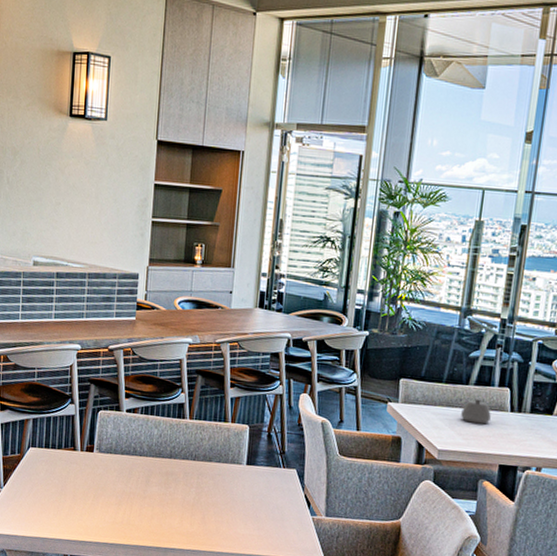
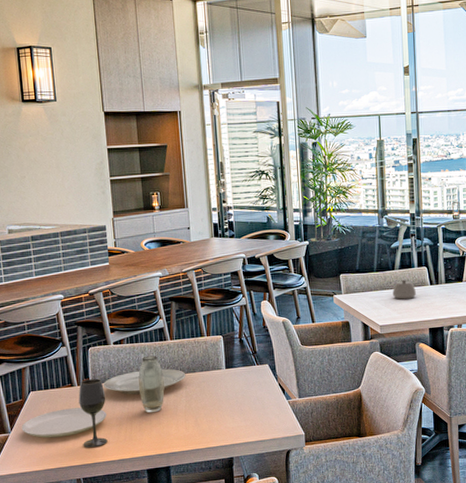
plate: none [14,473,106,506] -> present [21,407,107,439]
wine glass: none [76,446,109,525] -> present [78,379,108,448]
plate: none [107,447,201,475] -> present [103,368,186,395]
vase: none [145,432,176,499] -> present [138,355,165,413]

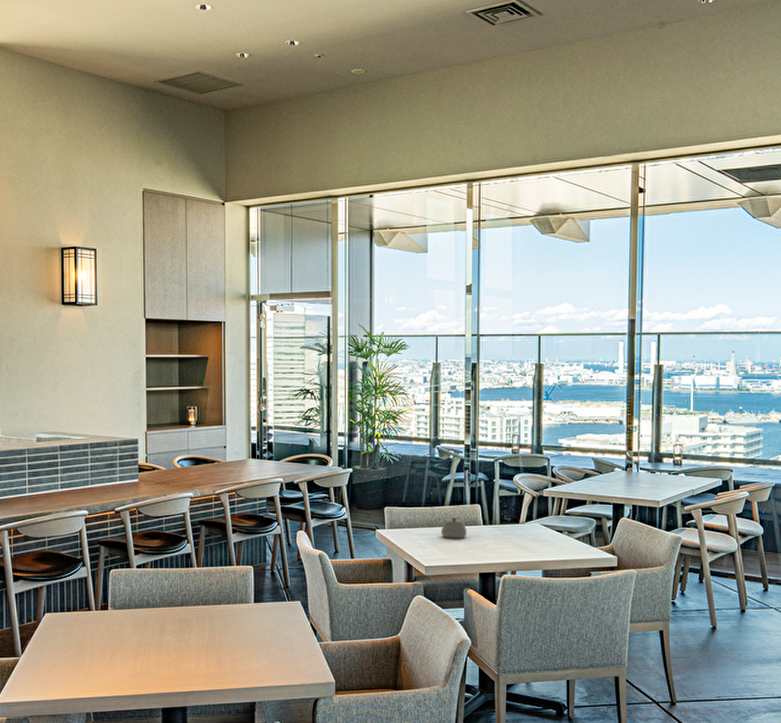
plate: present [21,407,107,439] -> none [33,634,123,665]
wine glass: present [78,379,108,448] -> none [95,604,124,680]
plate: present [103,368,186,395] -> none [122,598,211,625]
vase: present [138,355,165,413] -> none [159,583,187,645]

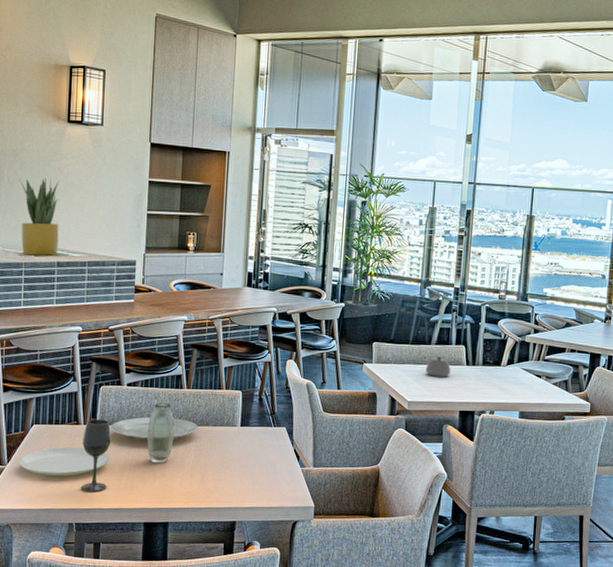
planter: none [17,361,60,441] -> present [19,177,60,256]
plate: none [33,634,123,665] -> present [18,447,109,477]
wine glass: none [95,604,124,680] -> present [80,419,112,493]
plate: none [122,598,211,625] -> present [110,417,198,442]
vase: none [159,583,187,645] -> present [147,402,175,463]

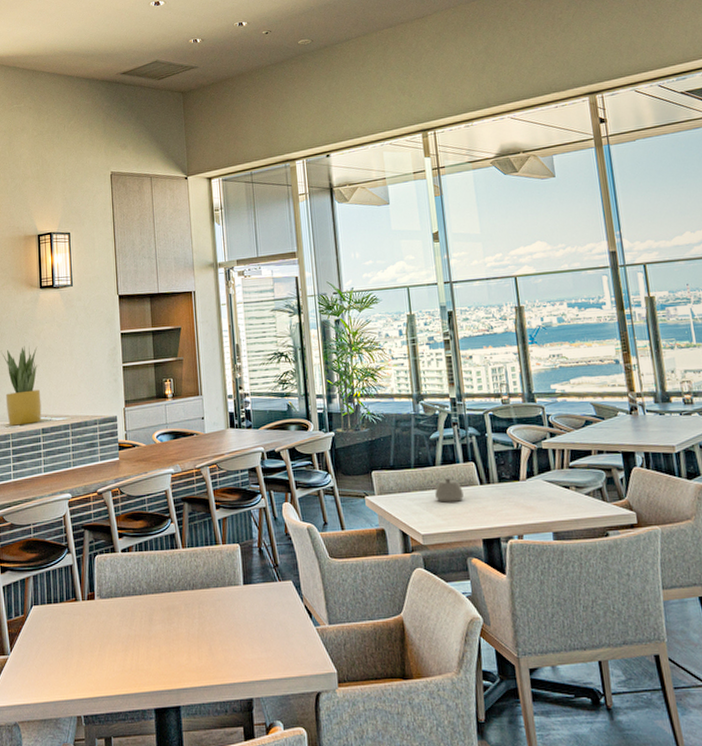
plate: present [18,447,109,477] -> none [21,627,112,664]
wine glass: present [80,419,112,493] -> none [82,593,112,678]
plate: present [110,417,198,442] -> none [108,583,199,614]
vase: present [147,402,175,463] -> none [146,566,176,636]

